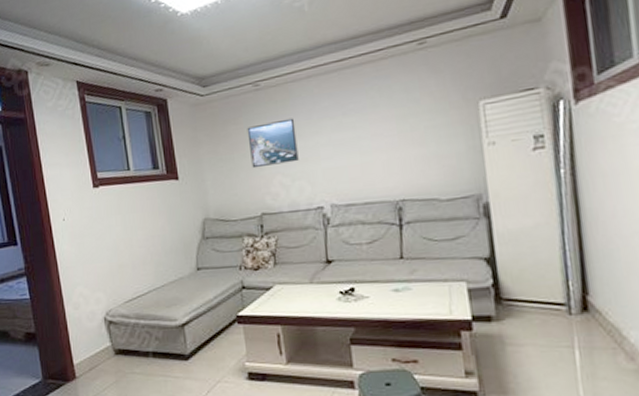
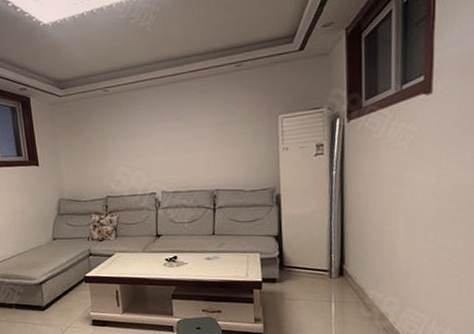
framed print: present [247,118,299,169] -> none [97,120,138,160]

